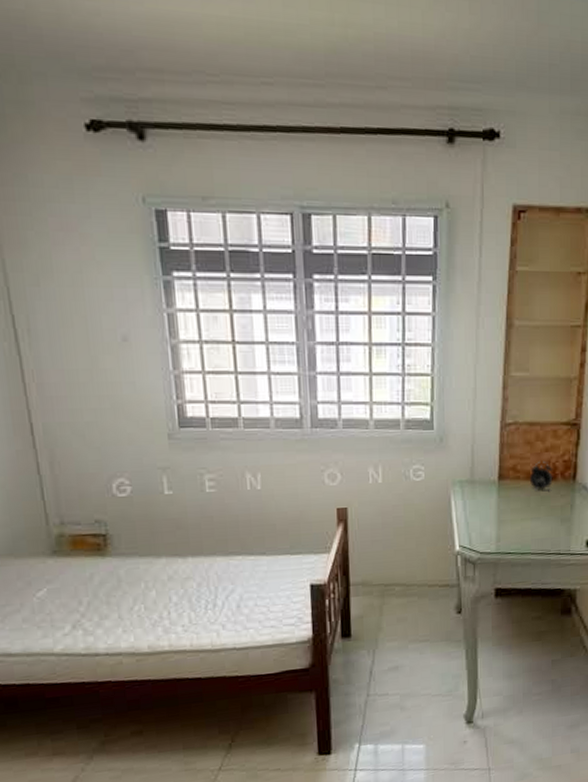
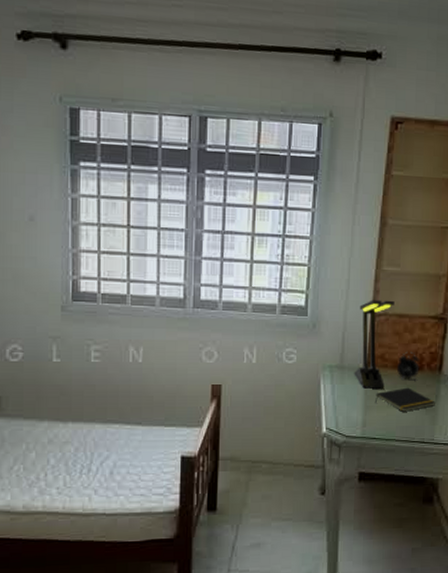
desk lamp: none [485,408,525,503] -> present [354,299,395,389]
notepad: none [508,498,570,524] -> present [374,387,435,412]

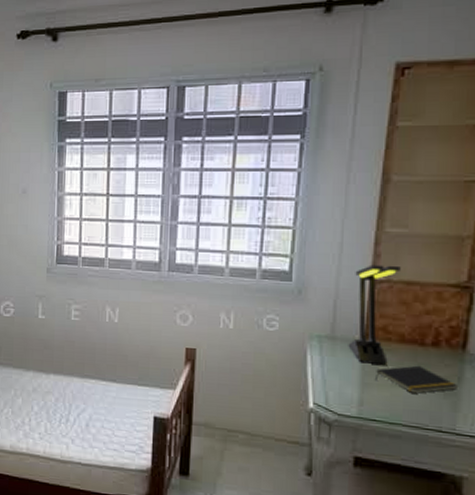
alarm clock: present [396,351,420,380] -> none [403,324,435,357]

